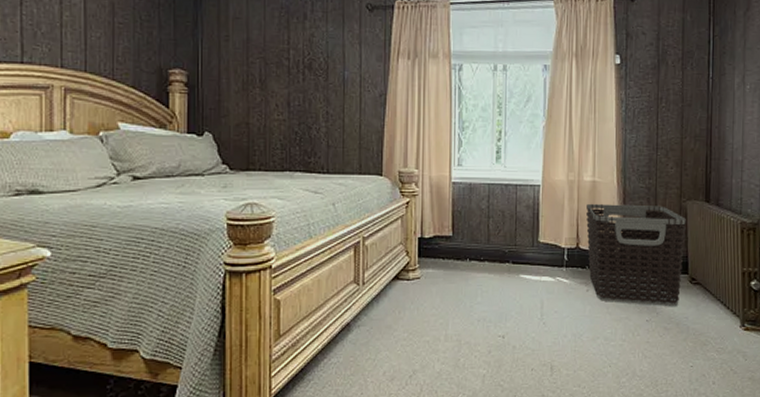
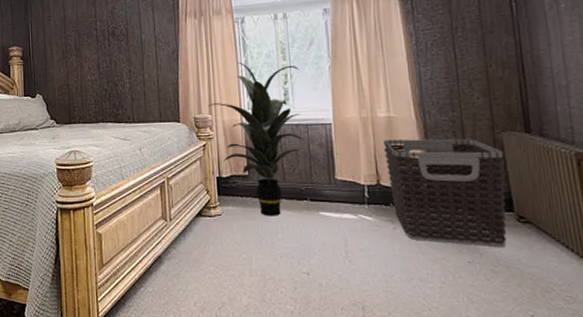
indoor plant: none [415,113,514,279] -> present [208,62,305,216]

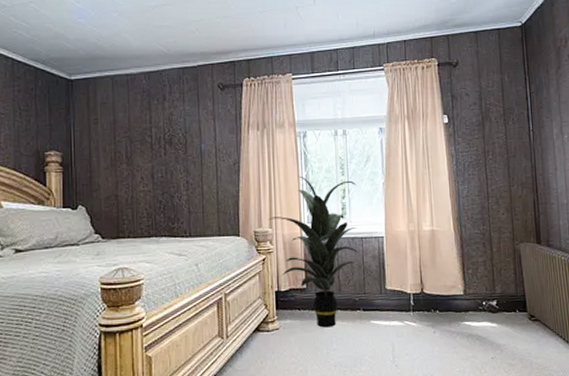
clothes hamper: present [384,138,507,248] -> none [428,249,521,344]

